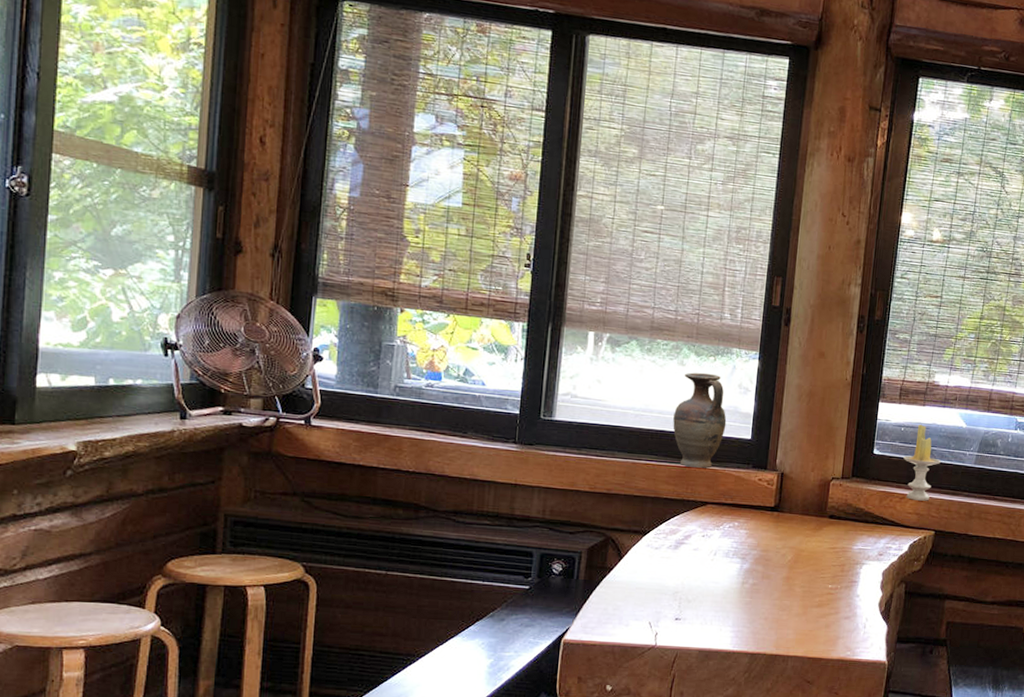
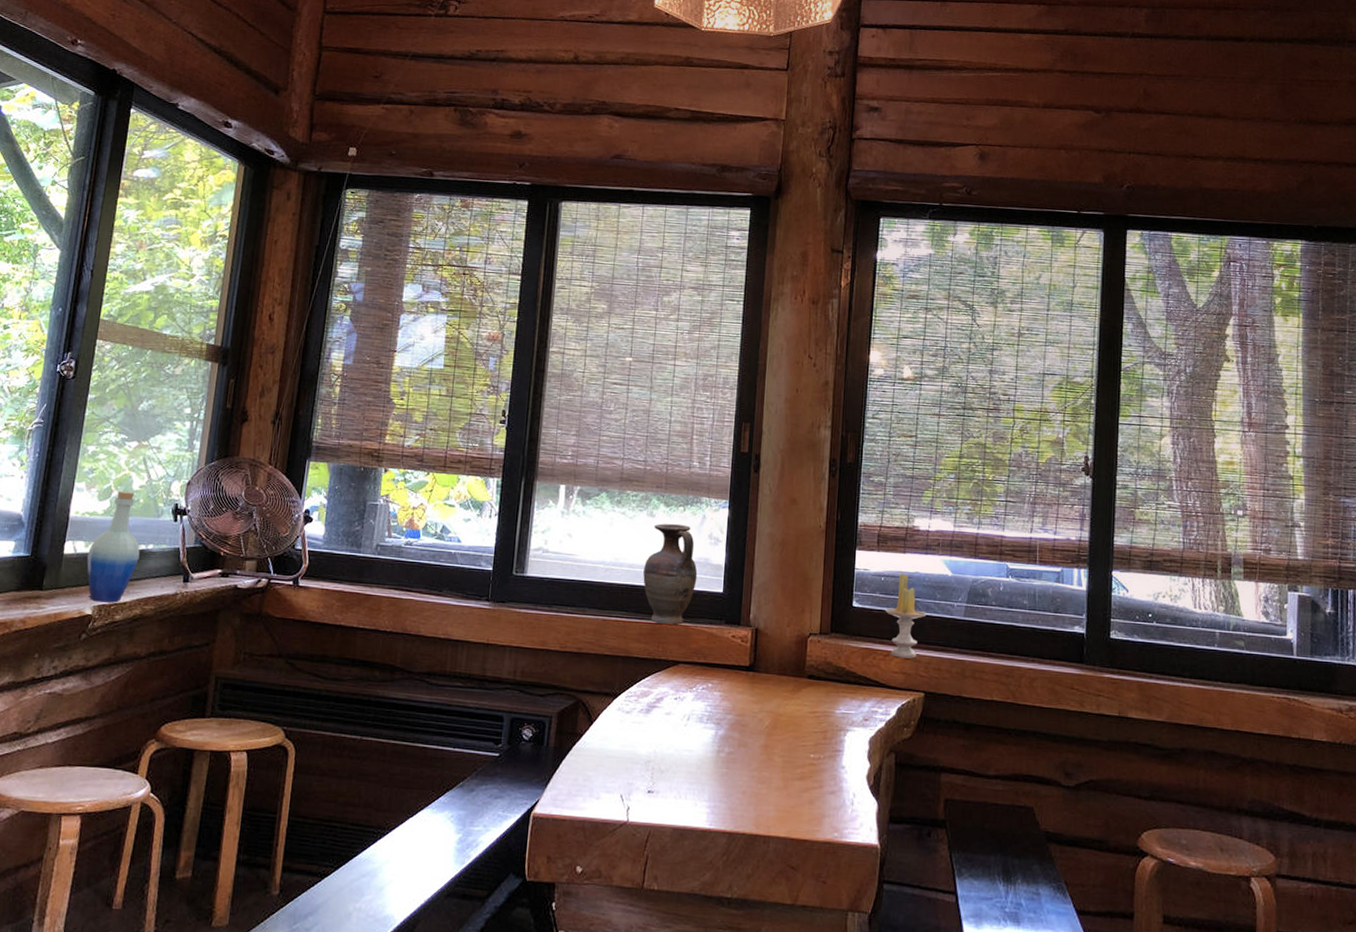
bottle: none [65,321,127,439] -> present [87,490,140,603]

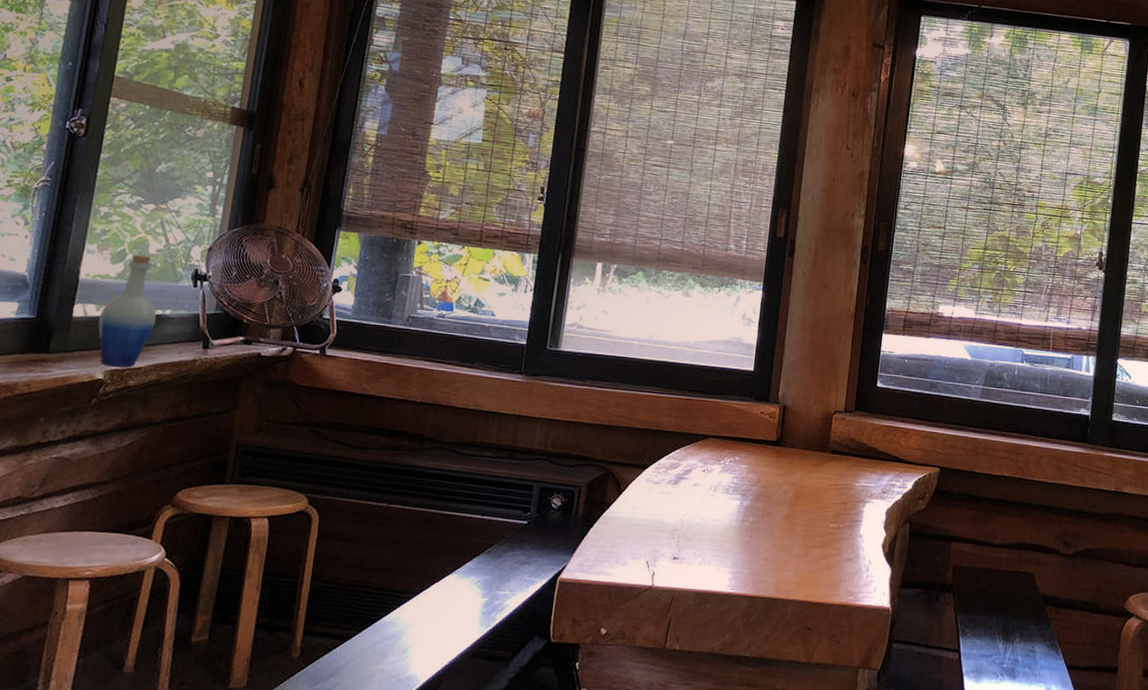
vase: present [643,523,698,625] -> none [676,303,730,401]
candle: present [885,573,927,659] -> none [907,356,946,436]

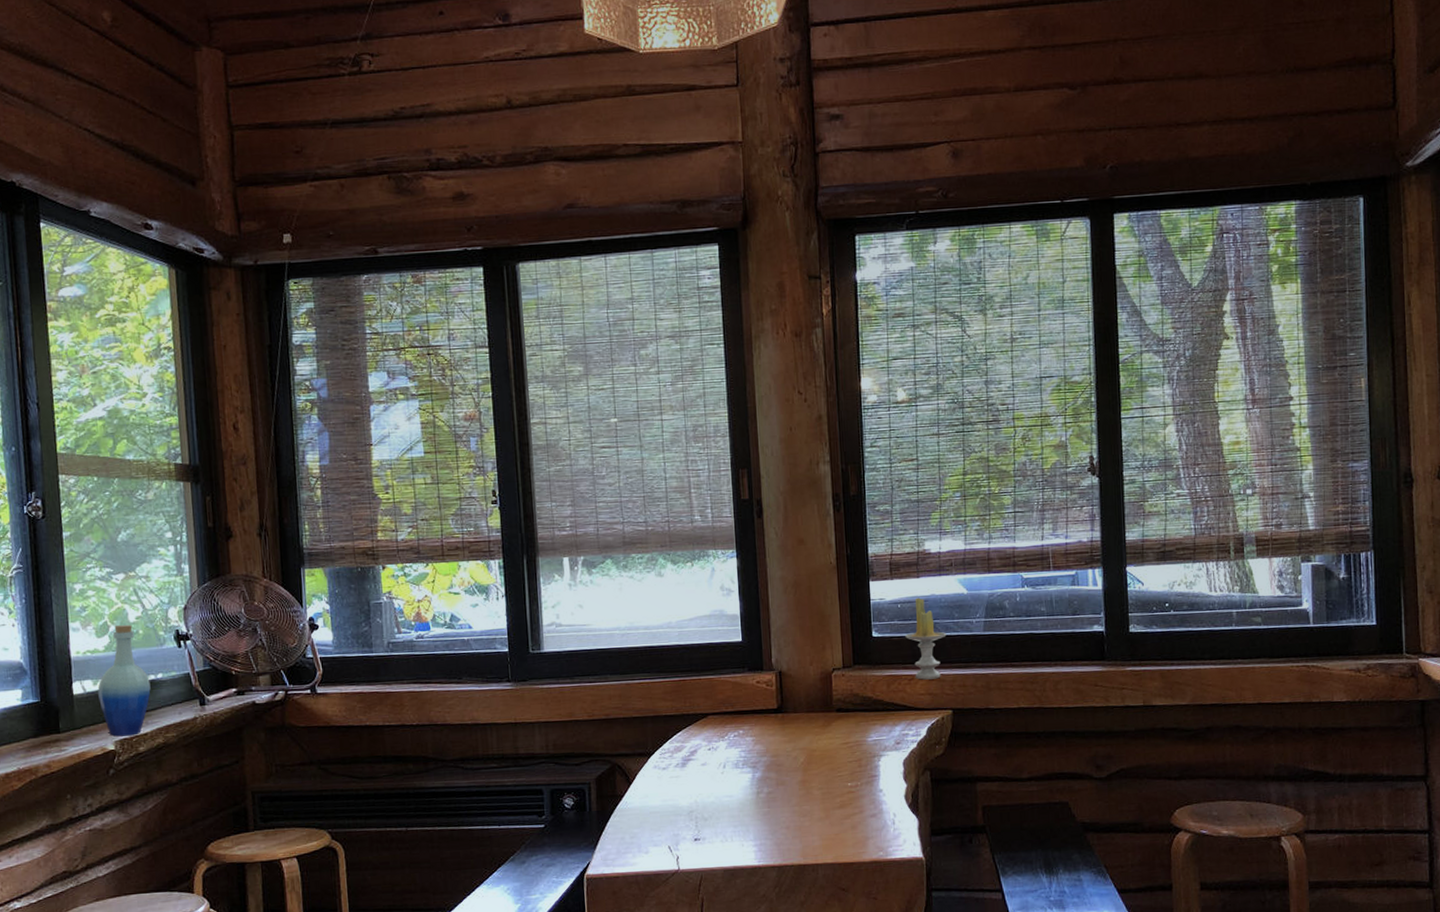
candle: none [907,356,946,436] -> present [905,597,946,680]

